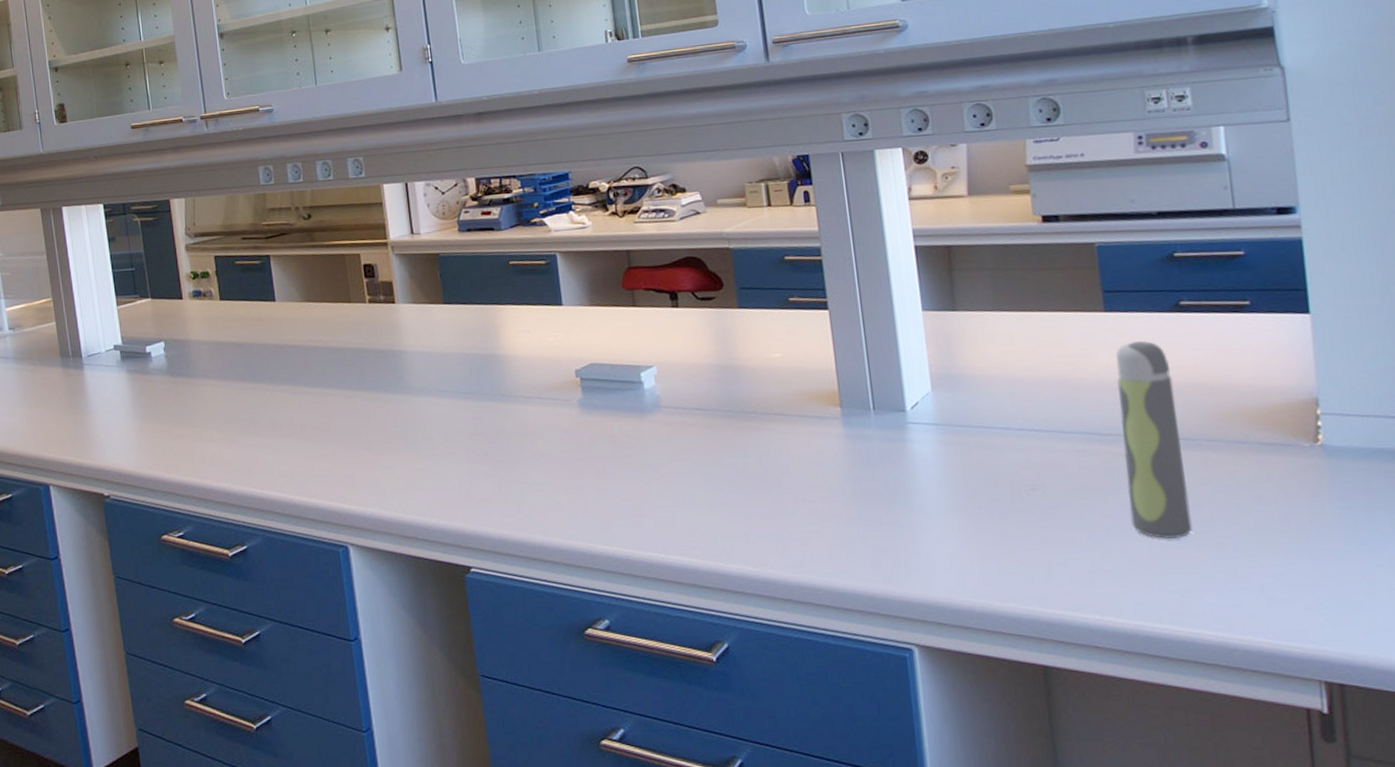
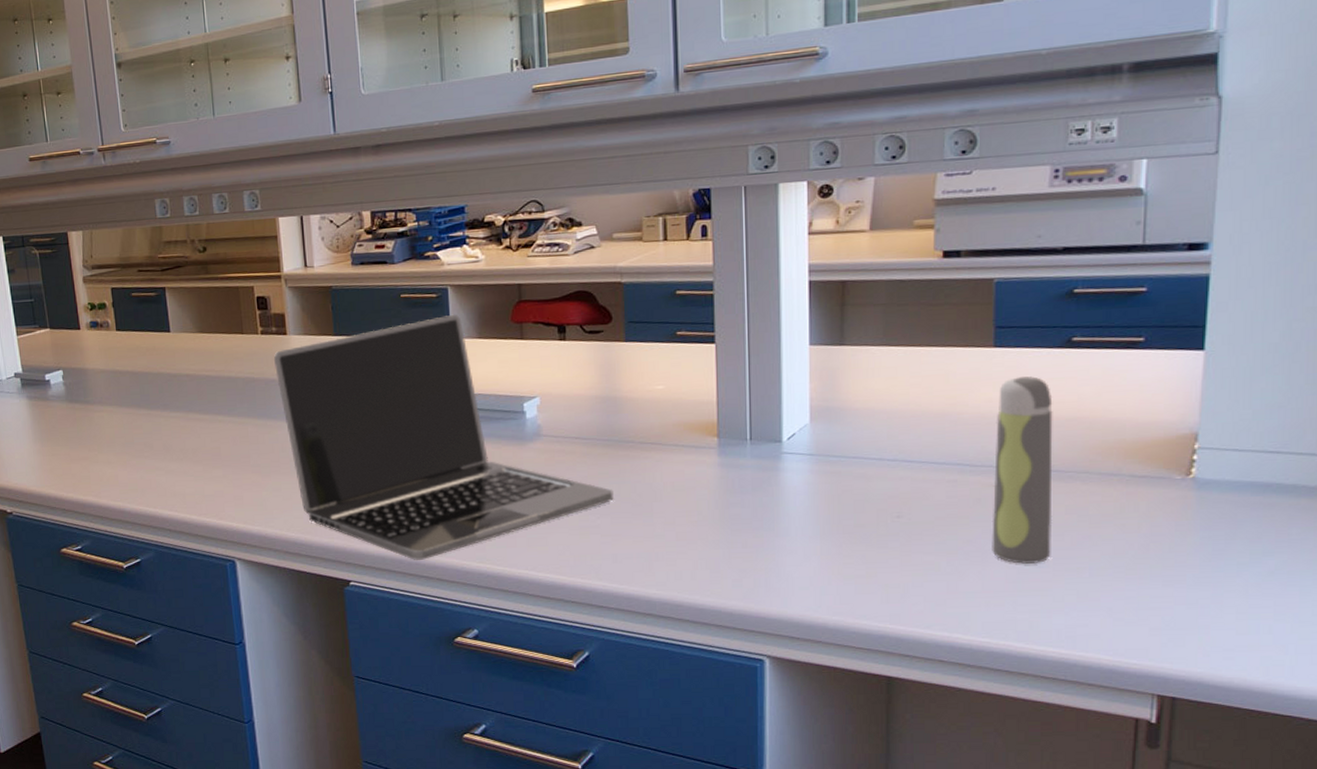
laptop: none [382,281,740,543] -> present [273,314,614,560]

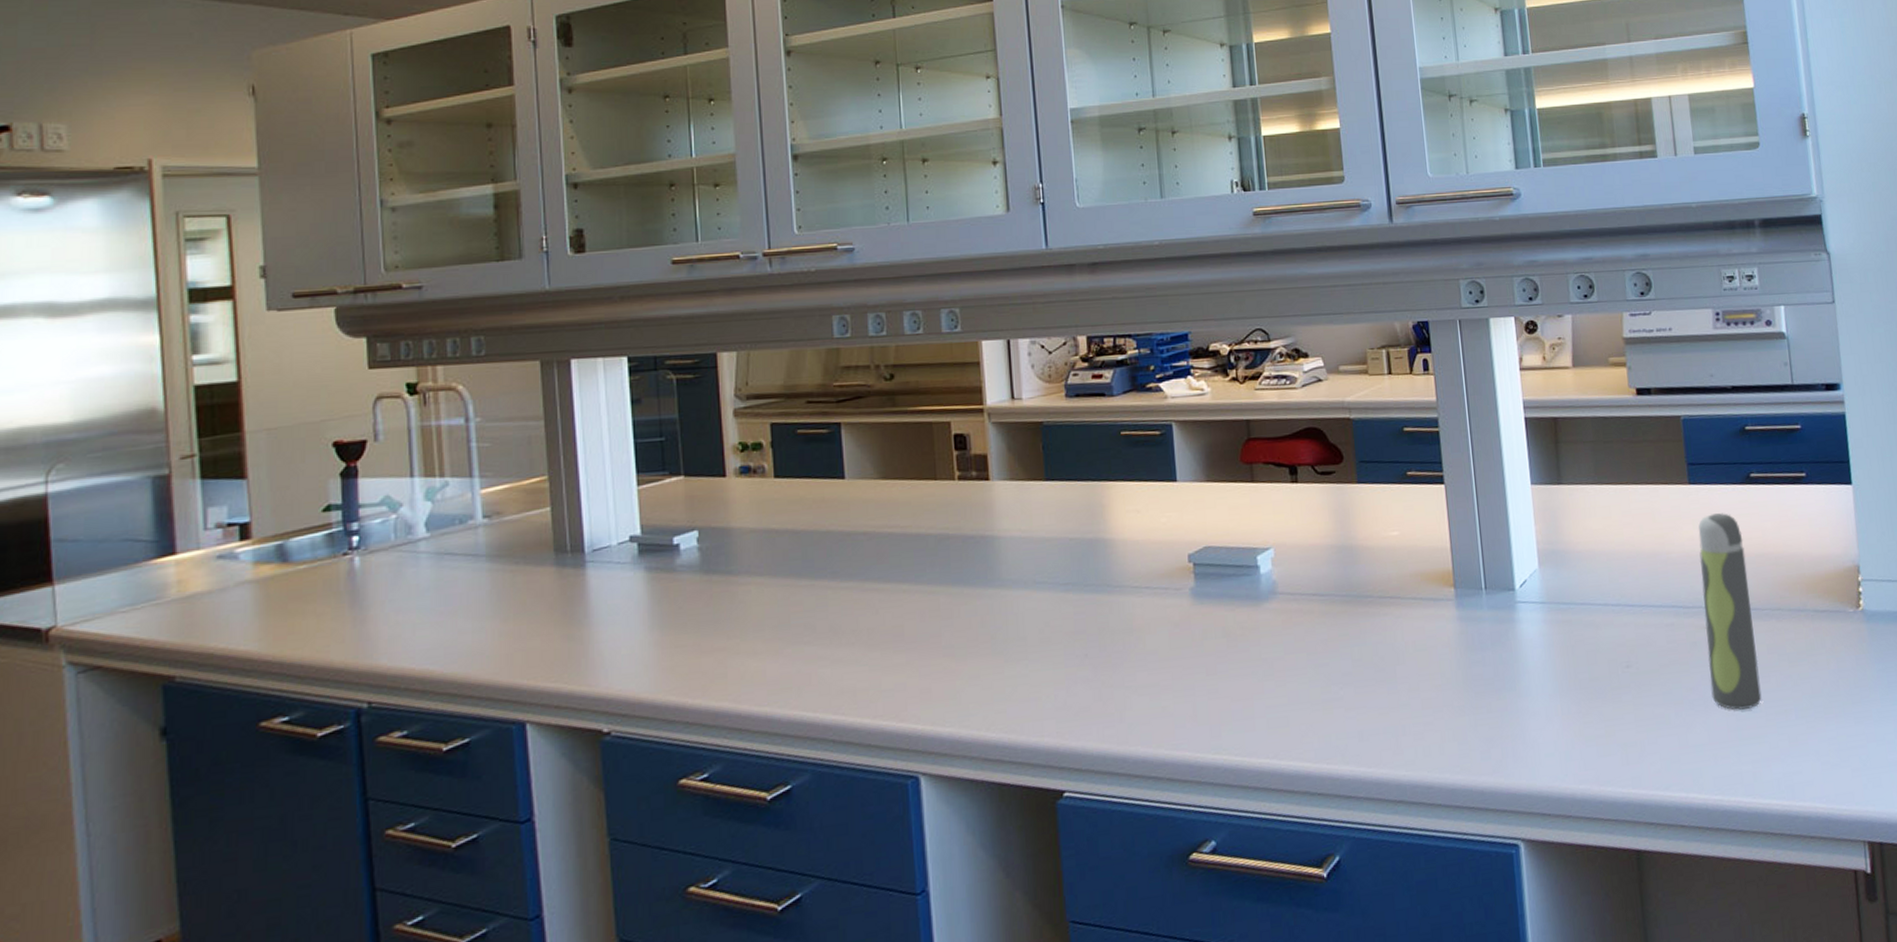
laptop: present [273,314,614,560] -> none [972,454,1356,757]

